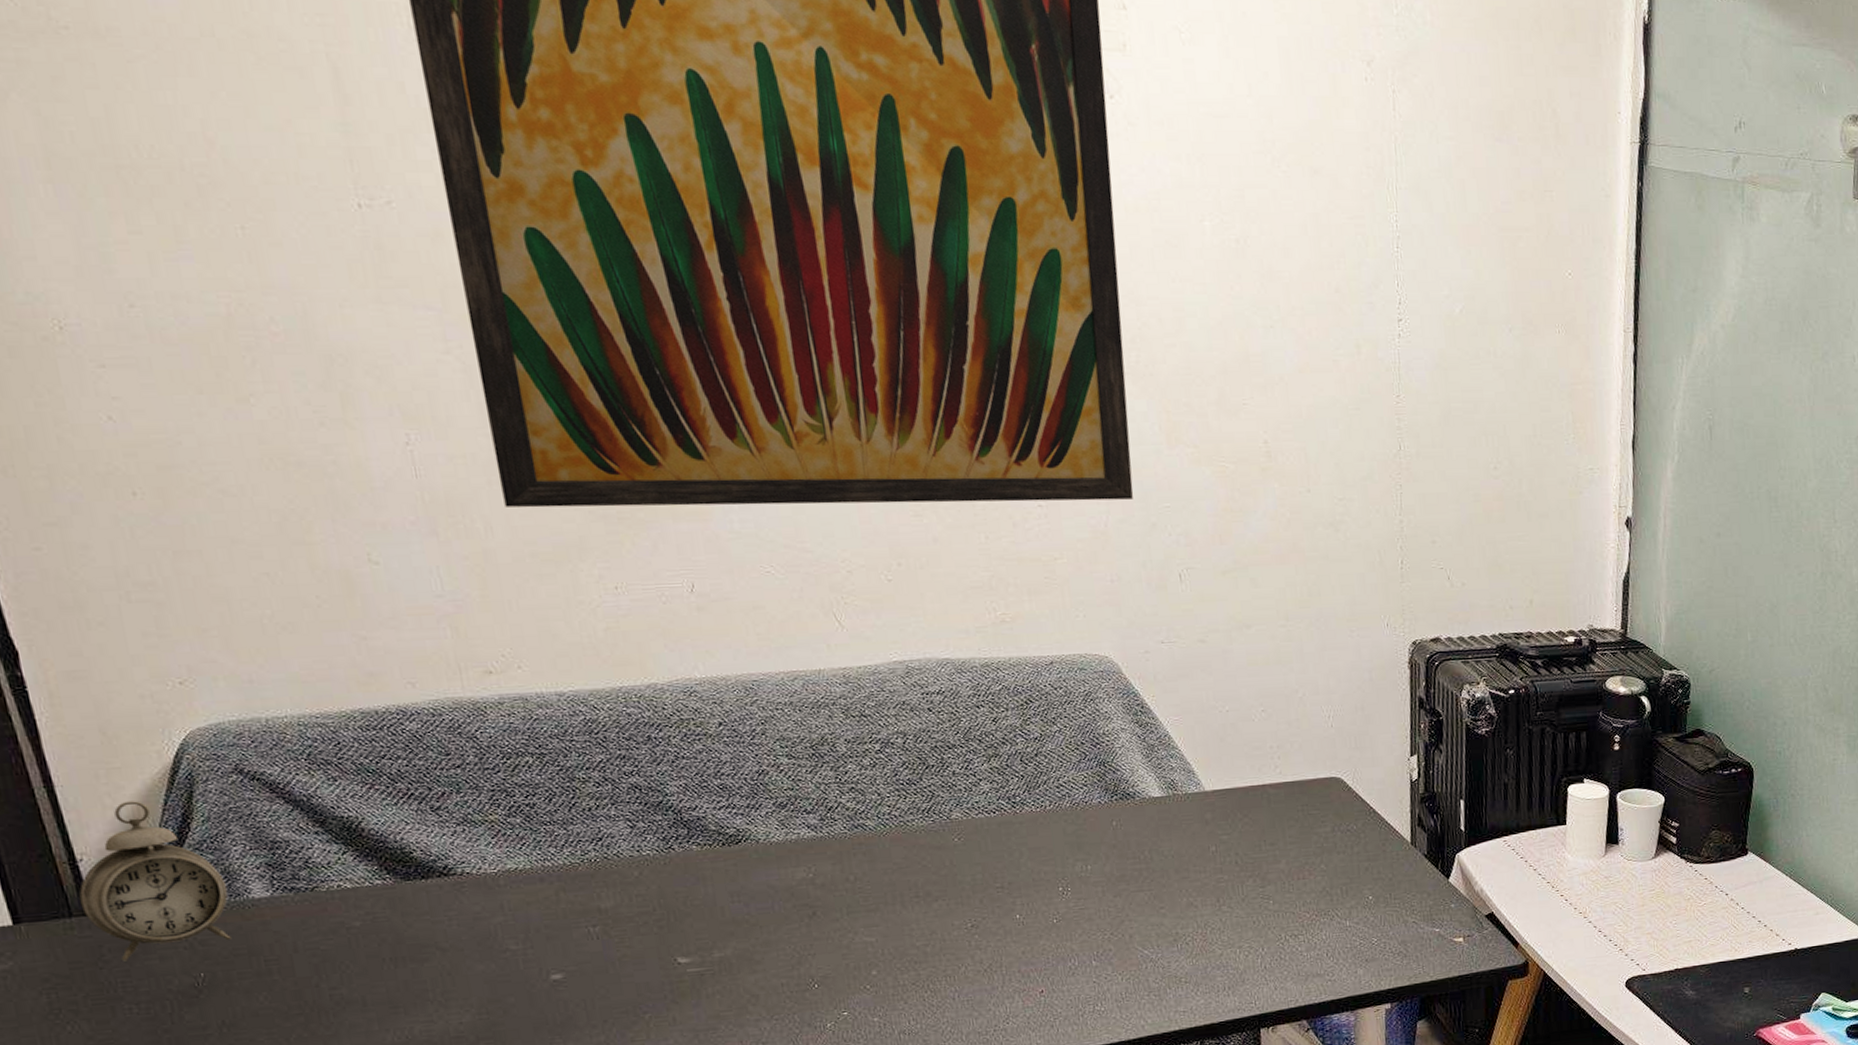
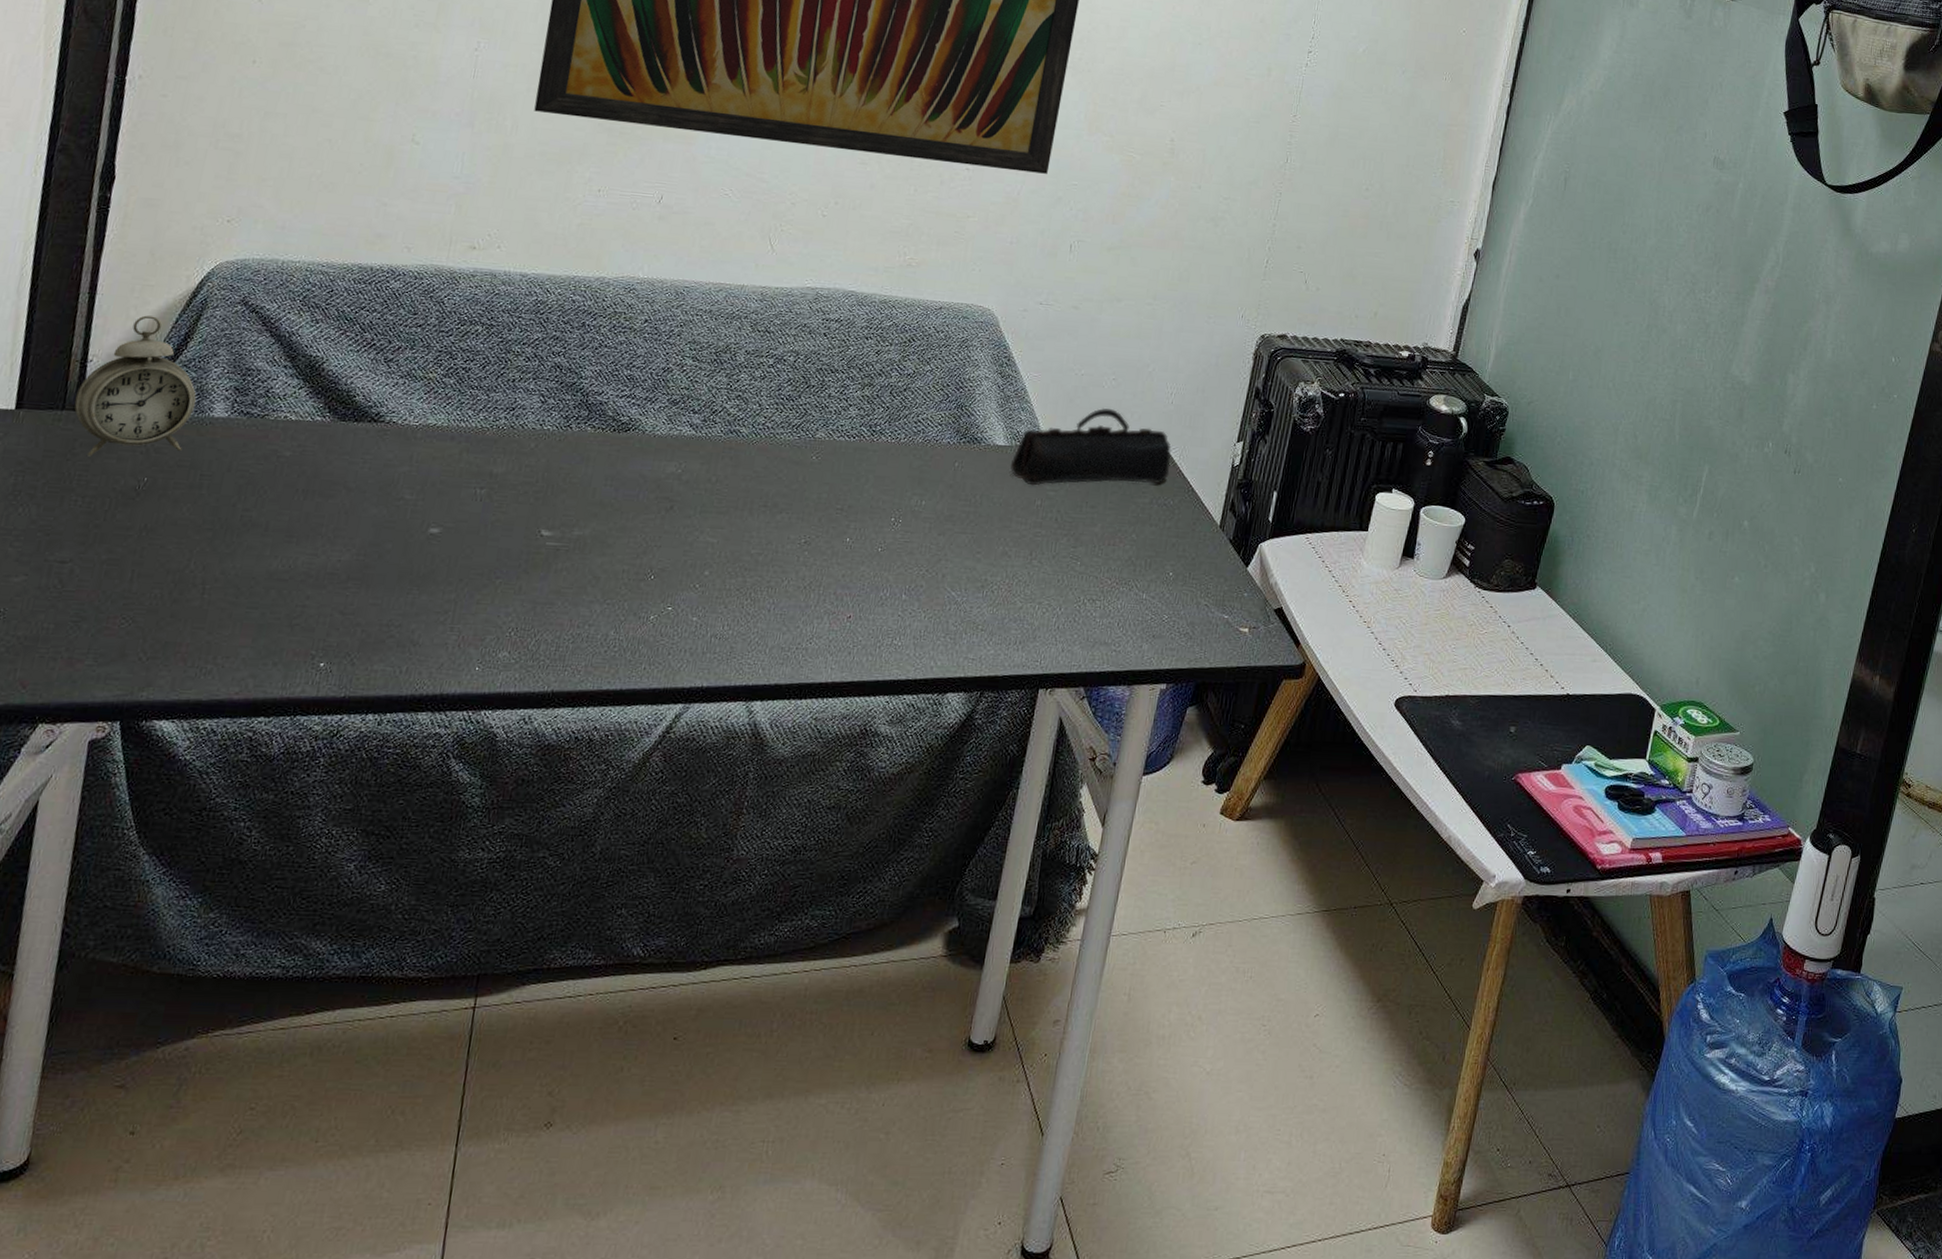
pencil case: none [1173,741,1346,833] -> present [1010,407,1172,486]

